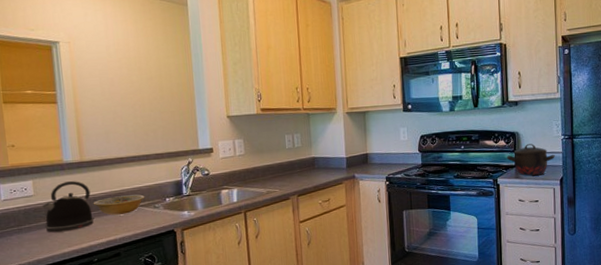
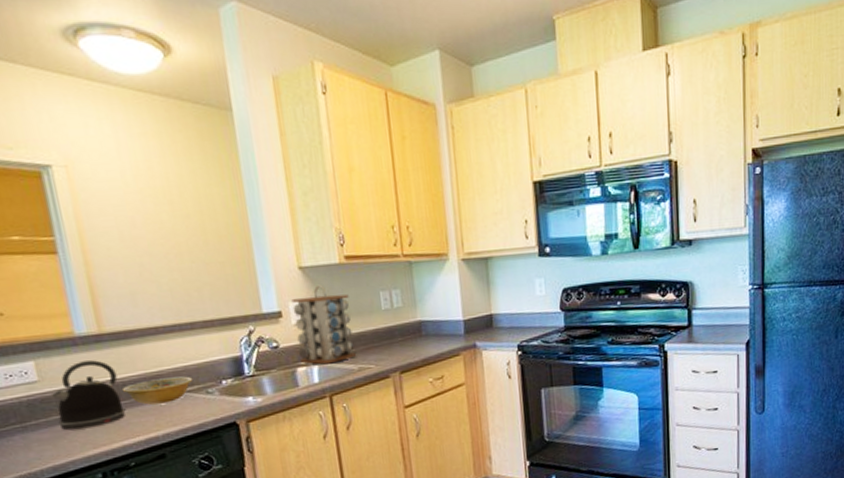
spice rack: none [221,129,265,189] -> present [291,284,356,365]
cooking pot: present [506,144,555,177] -> none [676,296,740,340]

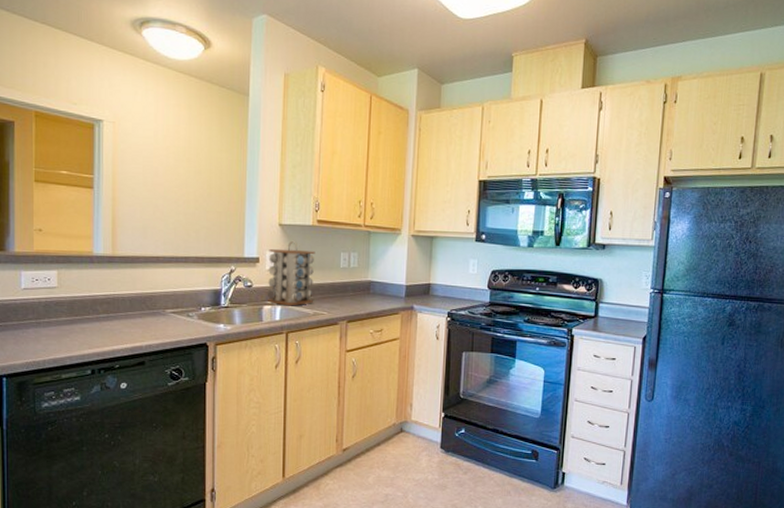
kettle: present [50,360,126,431] -> none [64,276,121,332]
ceramic bowl: present [121,376,194,406] -> none [121,299,179,321]

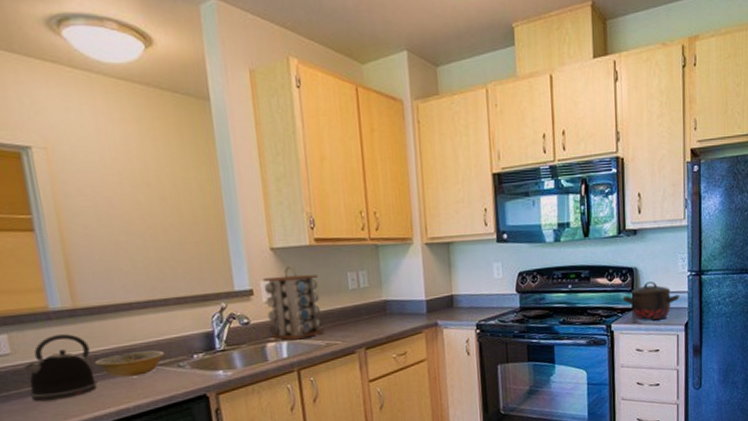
kettle: none [64,276,121,332] -> present [22,334,98,402]
ceramic bowl: none [121,299,179,321] -> present [94,350,166,379]
cooking pot: none [585,294,640,331] -> present [622,281,680,321]

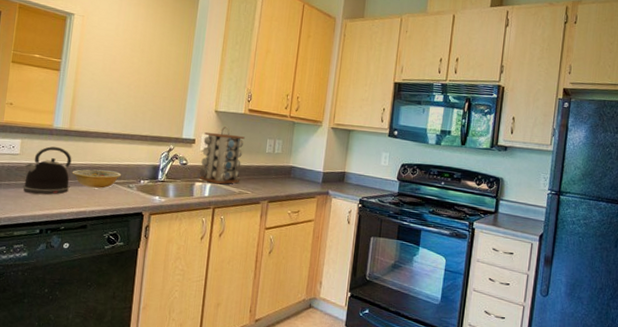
cooking pot: present [622,281,680,321] -> none [486,192,538,227]

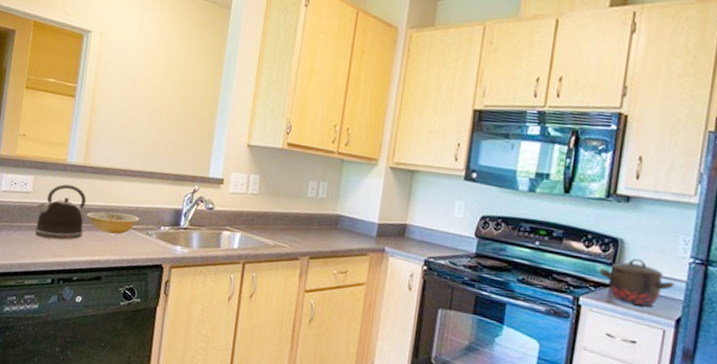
spice rack: present [198,125,245,185] -> none [226,163,283,235]
cooking pot: none [486,192,538,227] -> present [599,258,674,307]

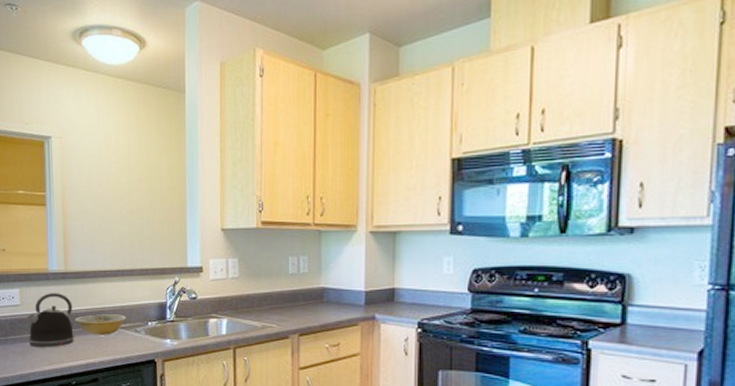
cooking pot: present [599,258,674,307] -> none [607,293,693,343]

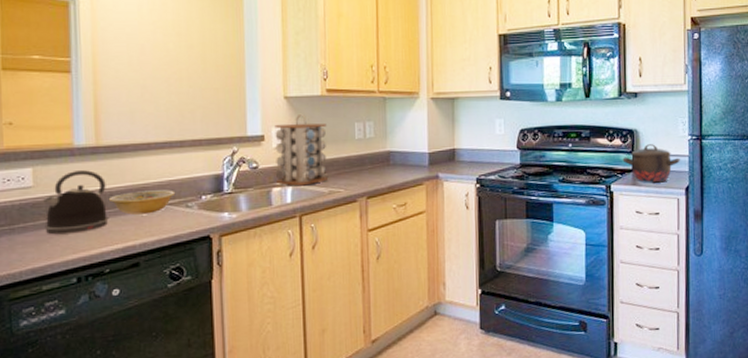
spice rack: none [212,246,261,319] -> present [274,113,327,187]
cooking pot: none [607,293,693,343] -> present [622,144,680,183]

